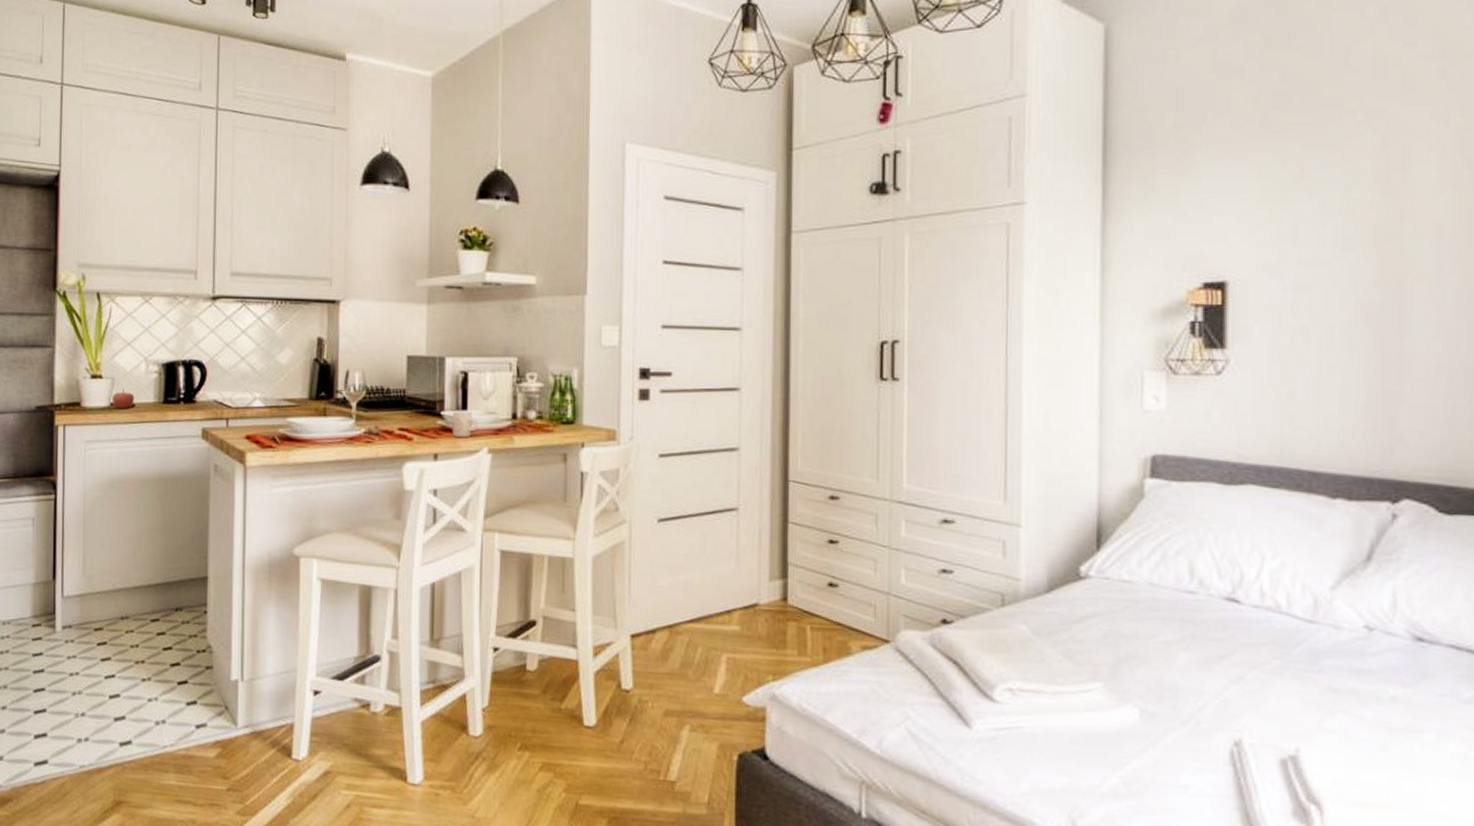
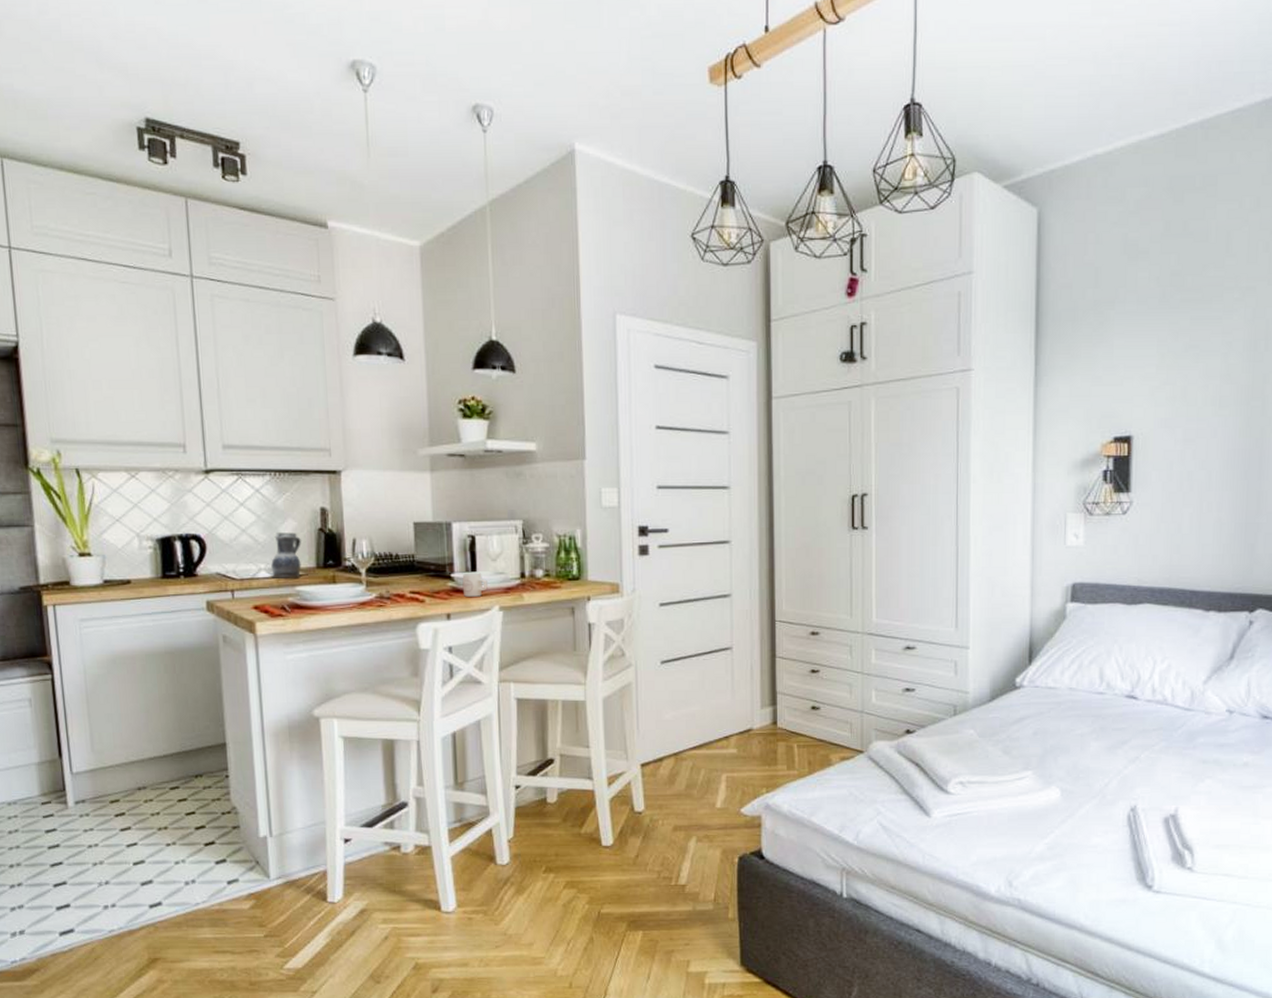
fruit: present [112,389,135,411] -> none [105,566,130,587]
ceramic jug: none [266,362,296,410] -> present [271,532,302,580]

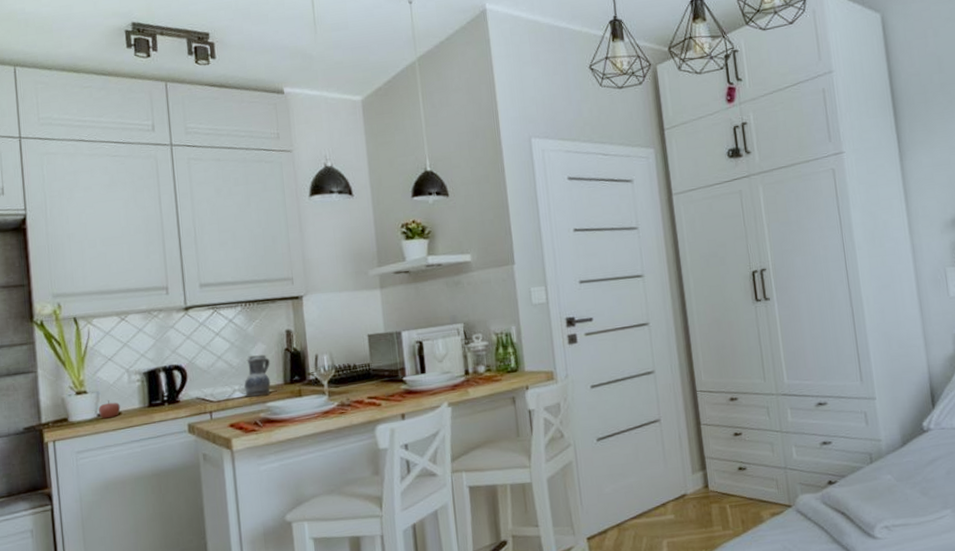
fruit: none [105,566,130,587] -> present [98,400,121,420]
mug: present [462,573,488,598] -> none [413,374,436,398]

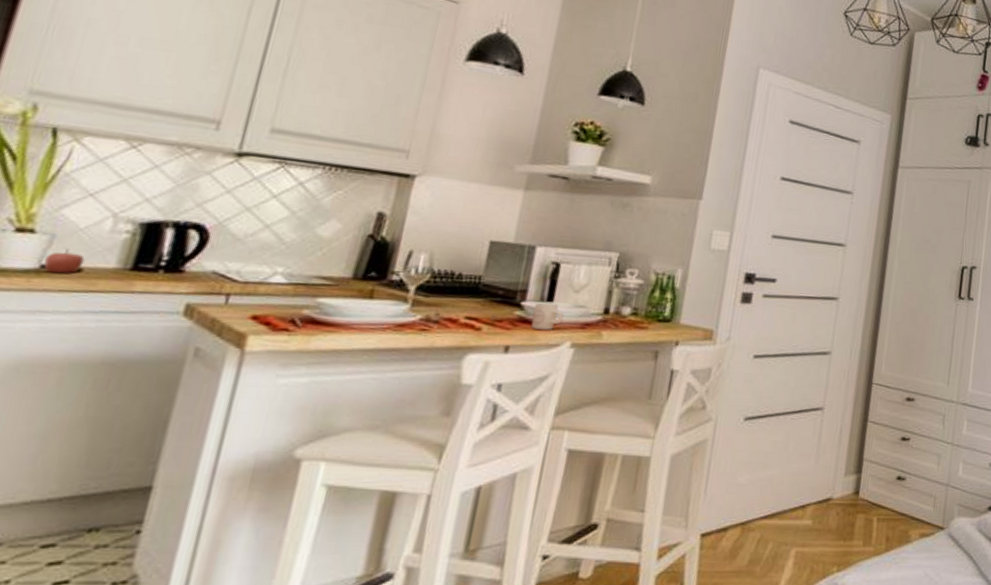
ceramic jug: present [244,354,271,398] -> none [289,233,342,289]
mug: none [413,374,436,398] -> present [531,302,564,331]

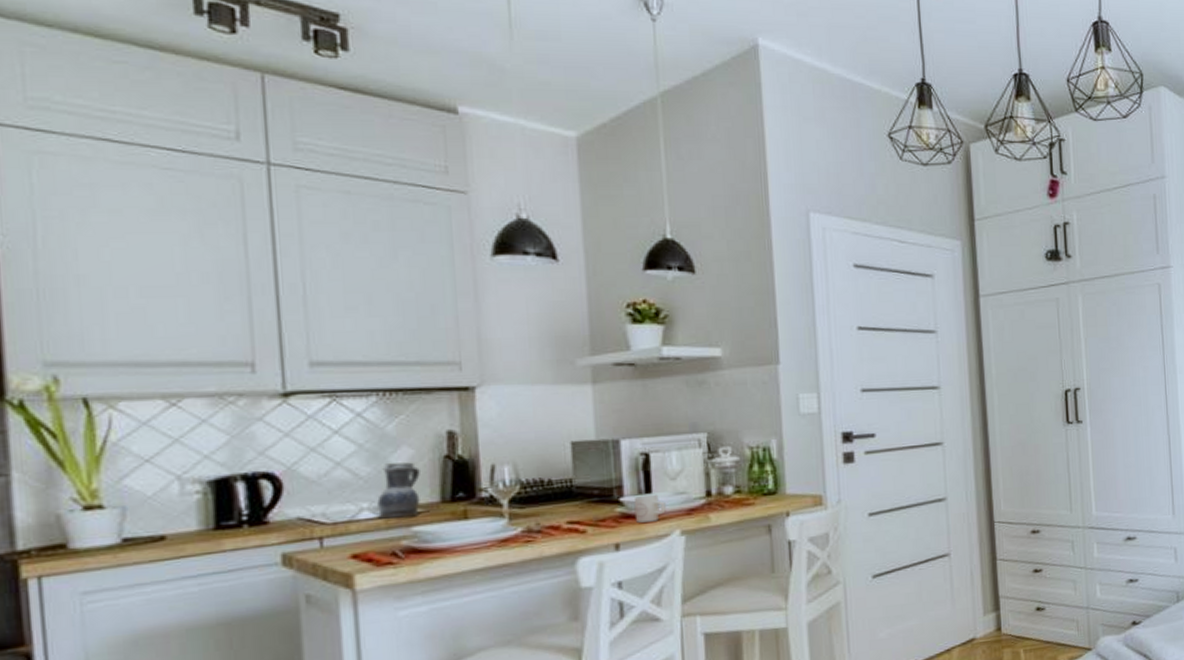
fruit: present [44,249,85,275] -> none [124,519,165,547]
ceramic jug: none [289,233,342,289] -> present [377,462,420,520]

